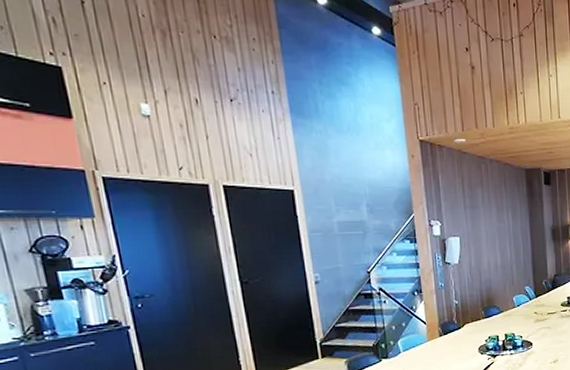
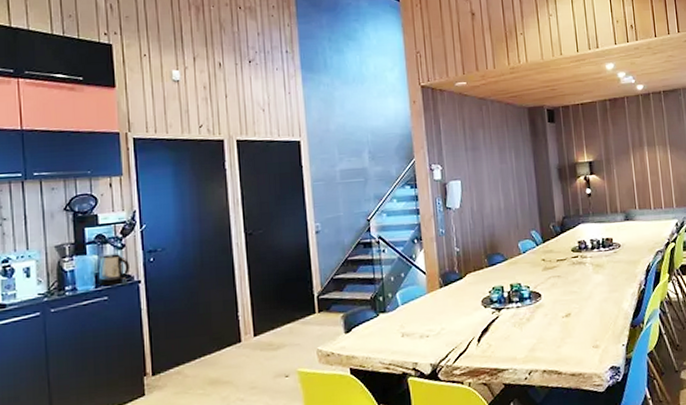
kettle: none [78,298,116,332] -> present [98,253,129,286]

